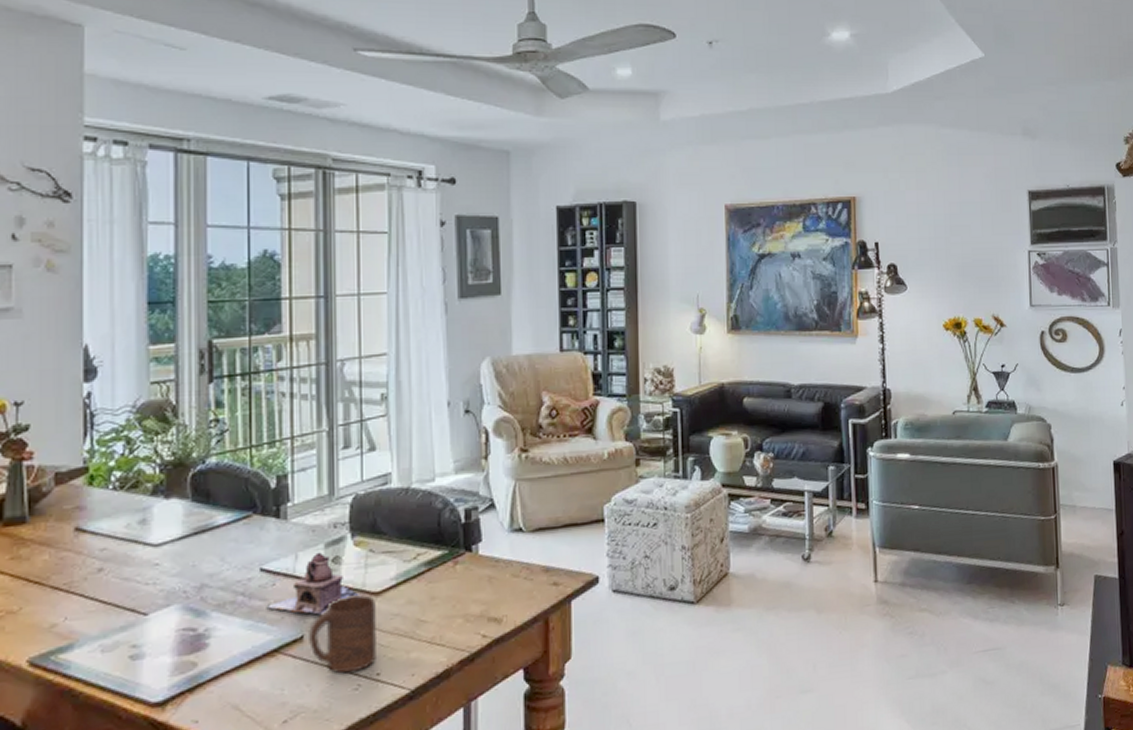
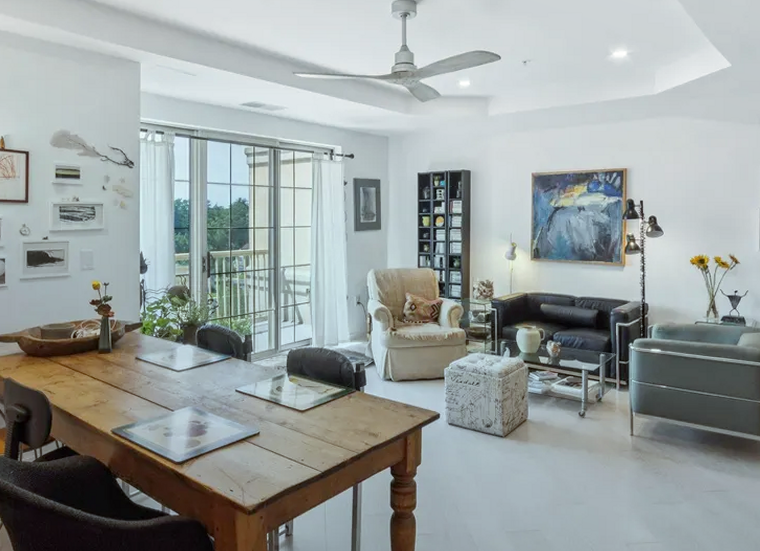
teapot: present [266,552,359,615] -> none [239,383,292,421]
cup: present [309,595,378,674] -> none [263,411,303,457]

